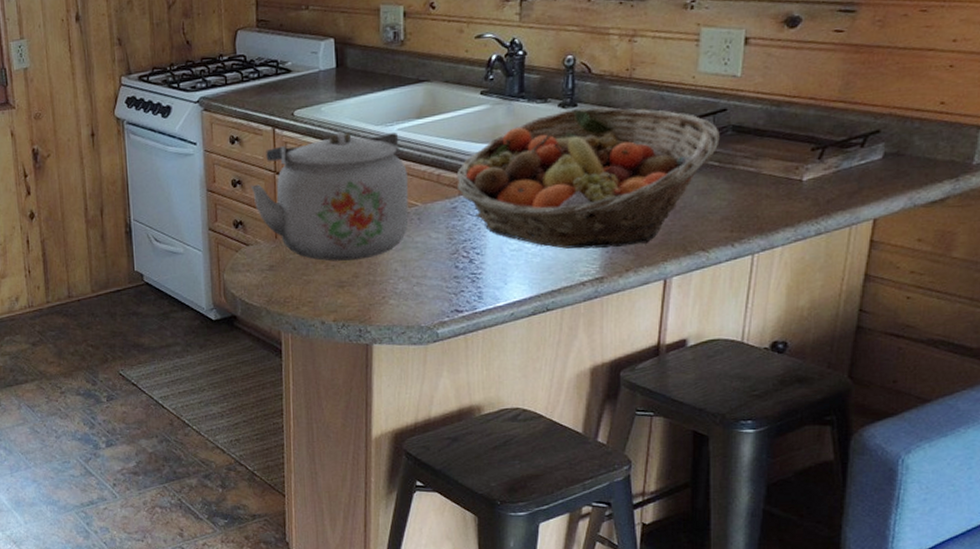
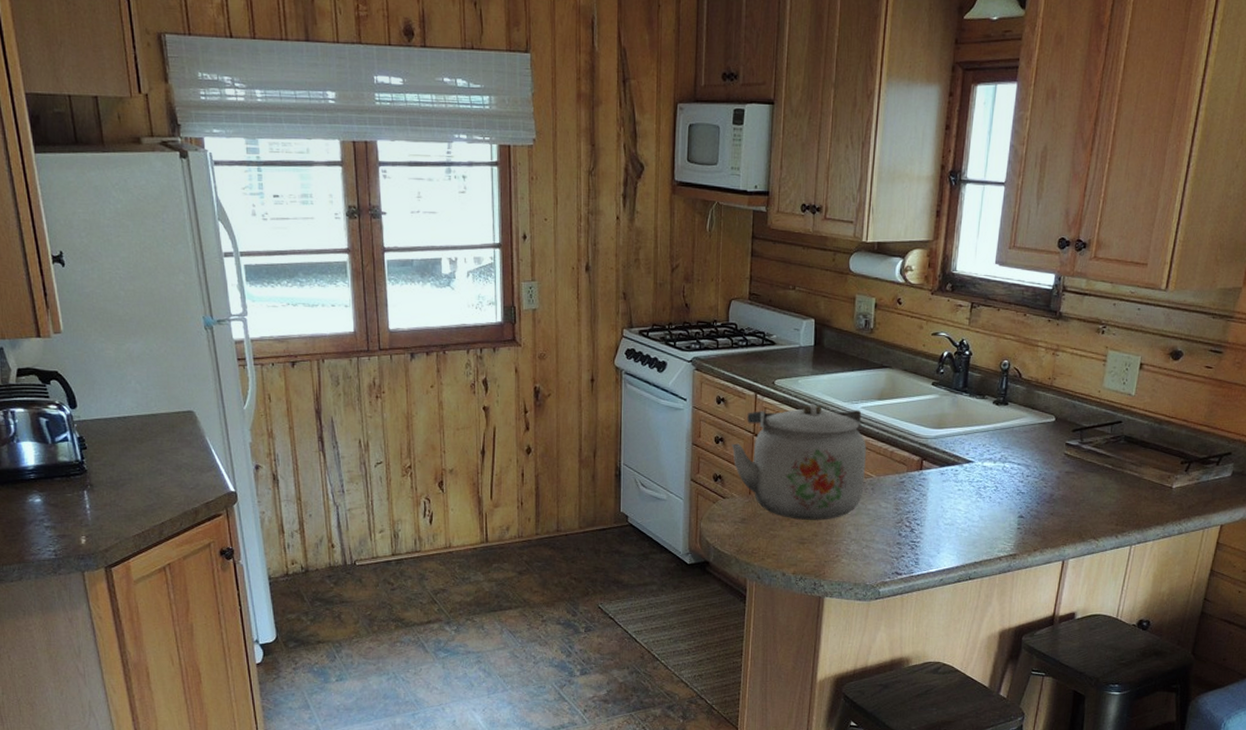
fruit basket: present [456,107,720,249] -> none [906,407,1115,530]

